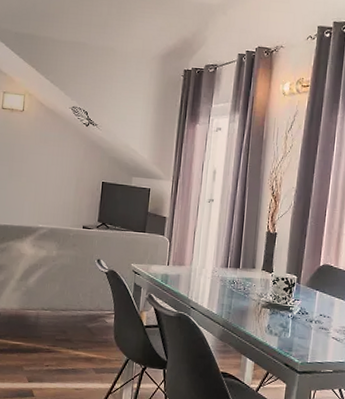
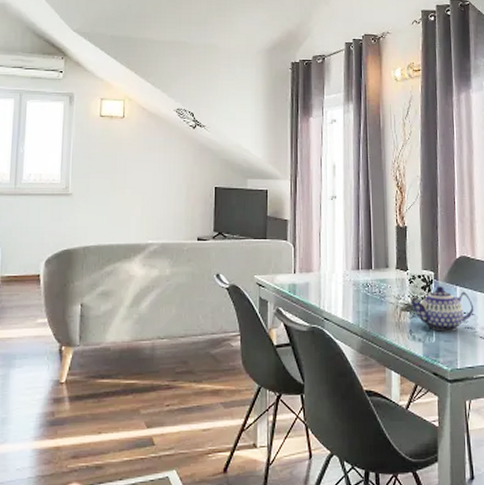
teapot: none [272,289,331,330] -> present [410,286,474,332]

